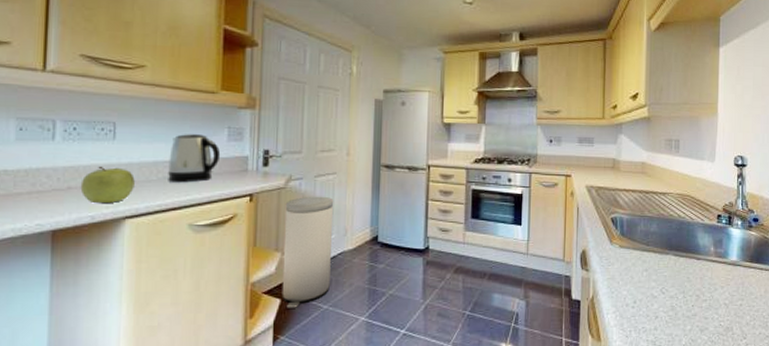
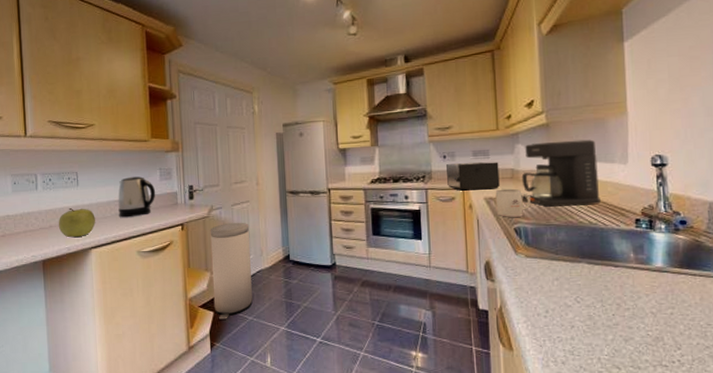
toaster: none [552,148,602,178] -> present [446,161,500,191]
mug: none [596,178,628,208] -> present [495,188,531,218]
coffee maker: none [620,135,690,199] -> present [521,139,601,207]

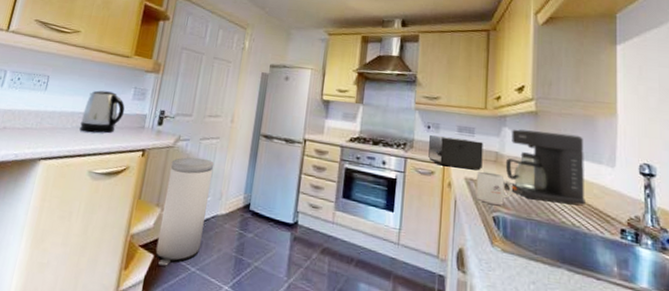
fruit: present [58,208,95,238] -> none [12,112,55,145]

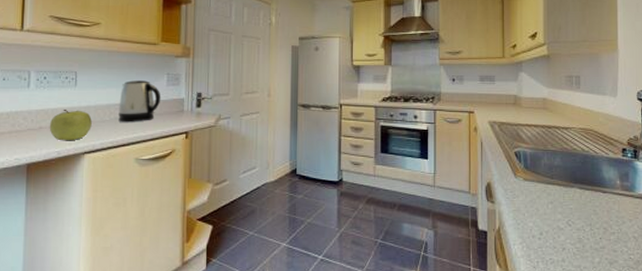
fruit: none [12,112,55,145] -> present [49,110,92,141]
pedal bin: present [155,157,214,266] -> none [213,133,258,234]
toaster: present [428,135,483,171] -> none [455,86,503,114]
mug: present [475,171,513,206] -> none [499,114,530,142]
coffee maker: present [503,129,585,206] -> none [522,72,593,133]

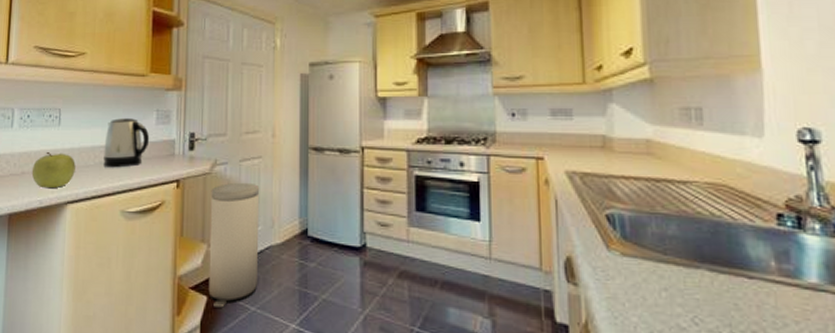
pedal bin: none [213,133,258,234] -> present [208,182,260,308]

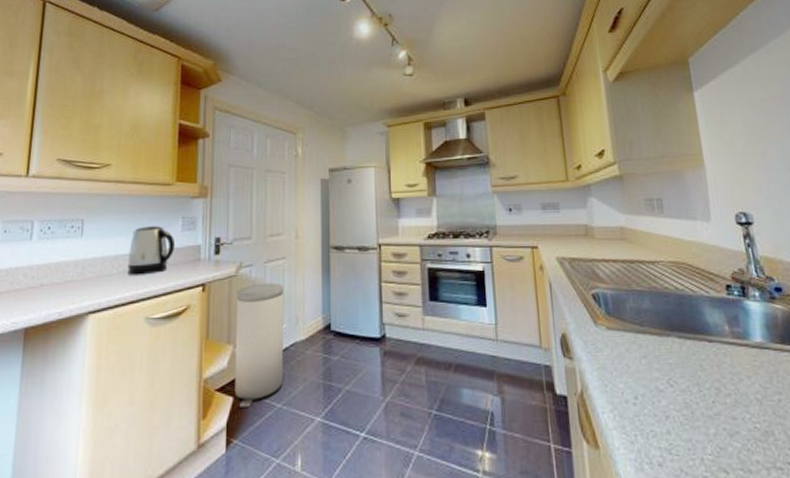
fruit: present [31,152,76,189] -> none [51,263,98,300]

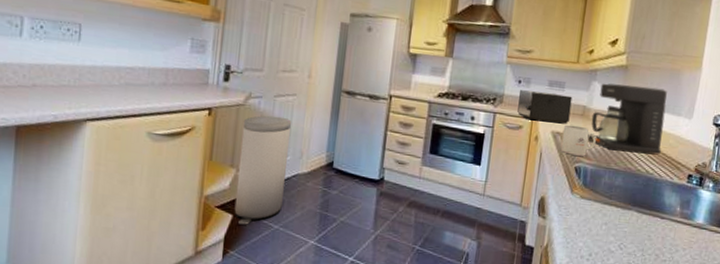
kettle: present [127,226,176,275] -> none [129,41,183,91]
toaster: none [513,216,573,249] -> present [517,90,572,124]
mug: none [568,247,609,282] -> present [560,124,596,157]
coffee maker: none [596,193,686,269] -> present [587,83,667,155]

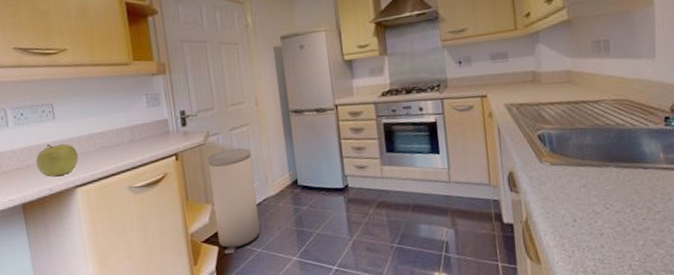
fruit: none [45,67,98,105] -> present [35,143,79,178]
toaster: present [517,90,572,124] -> none [463,64,521,98]
mug: present [560,124,596,157] -> none [516,92,554,124]
coffee maker: present [587,83,667,155] -> none [543,34,628,110]

